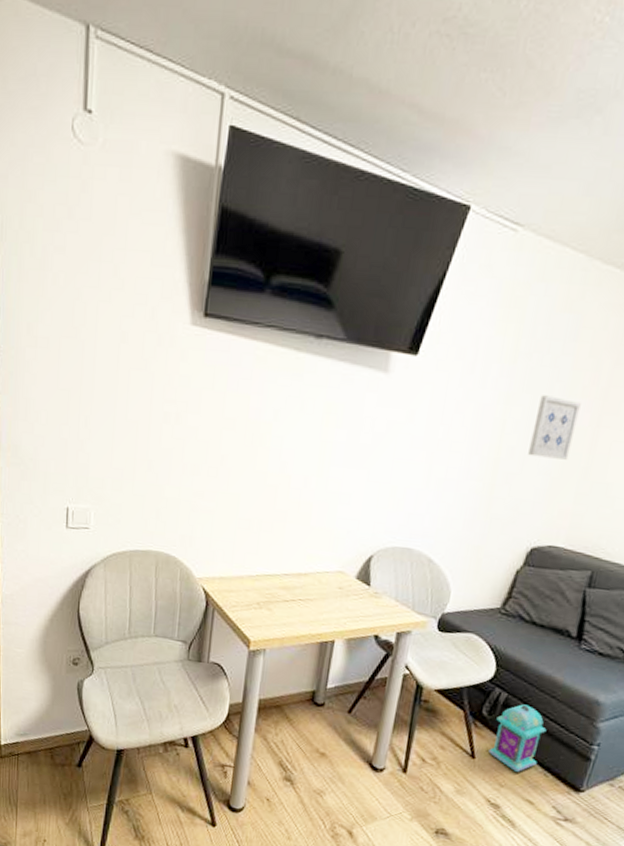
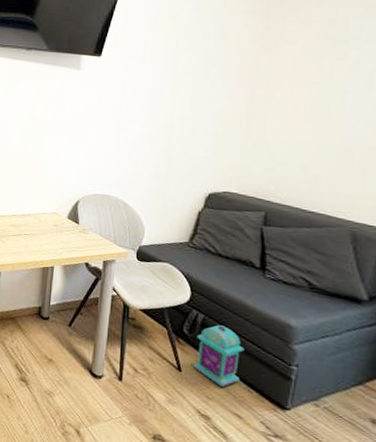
wall art: present [528,395,581,460] -> none [196,78,235,125]

